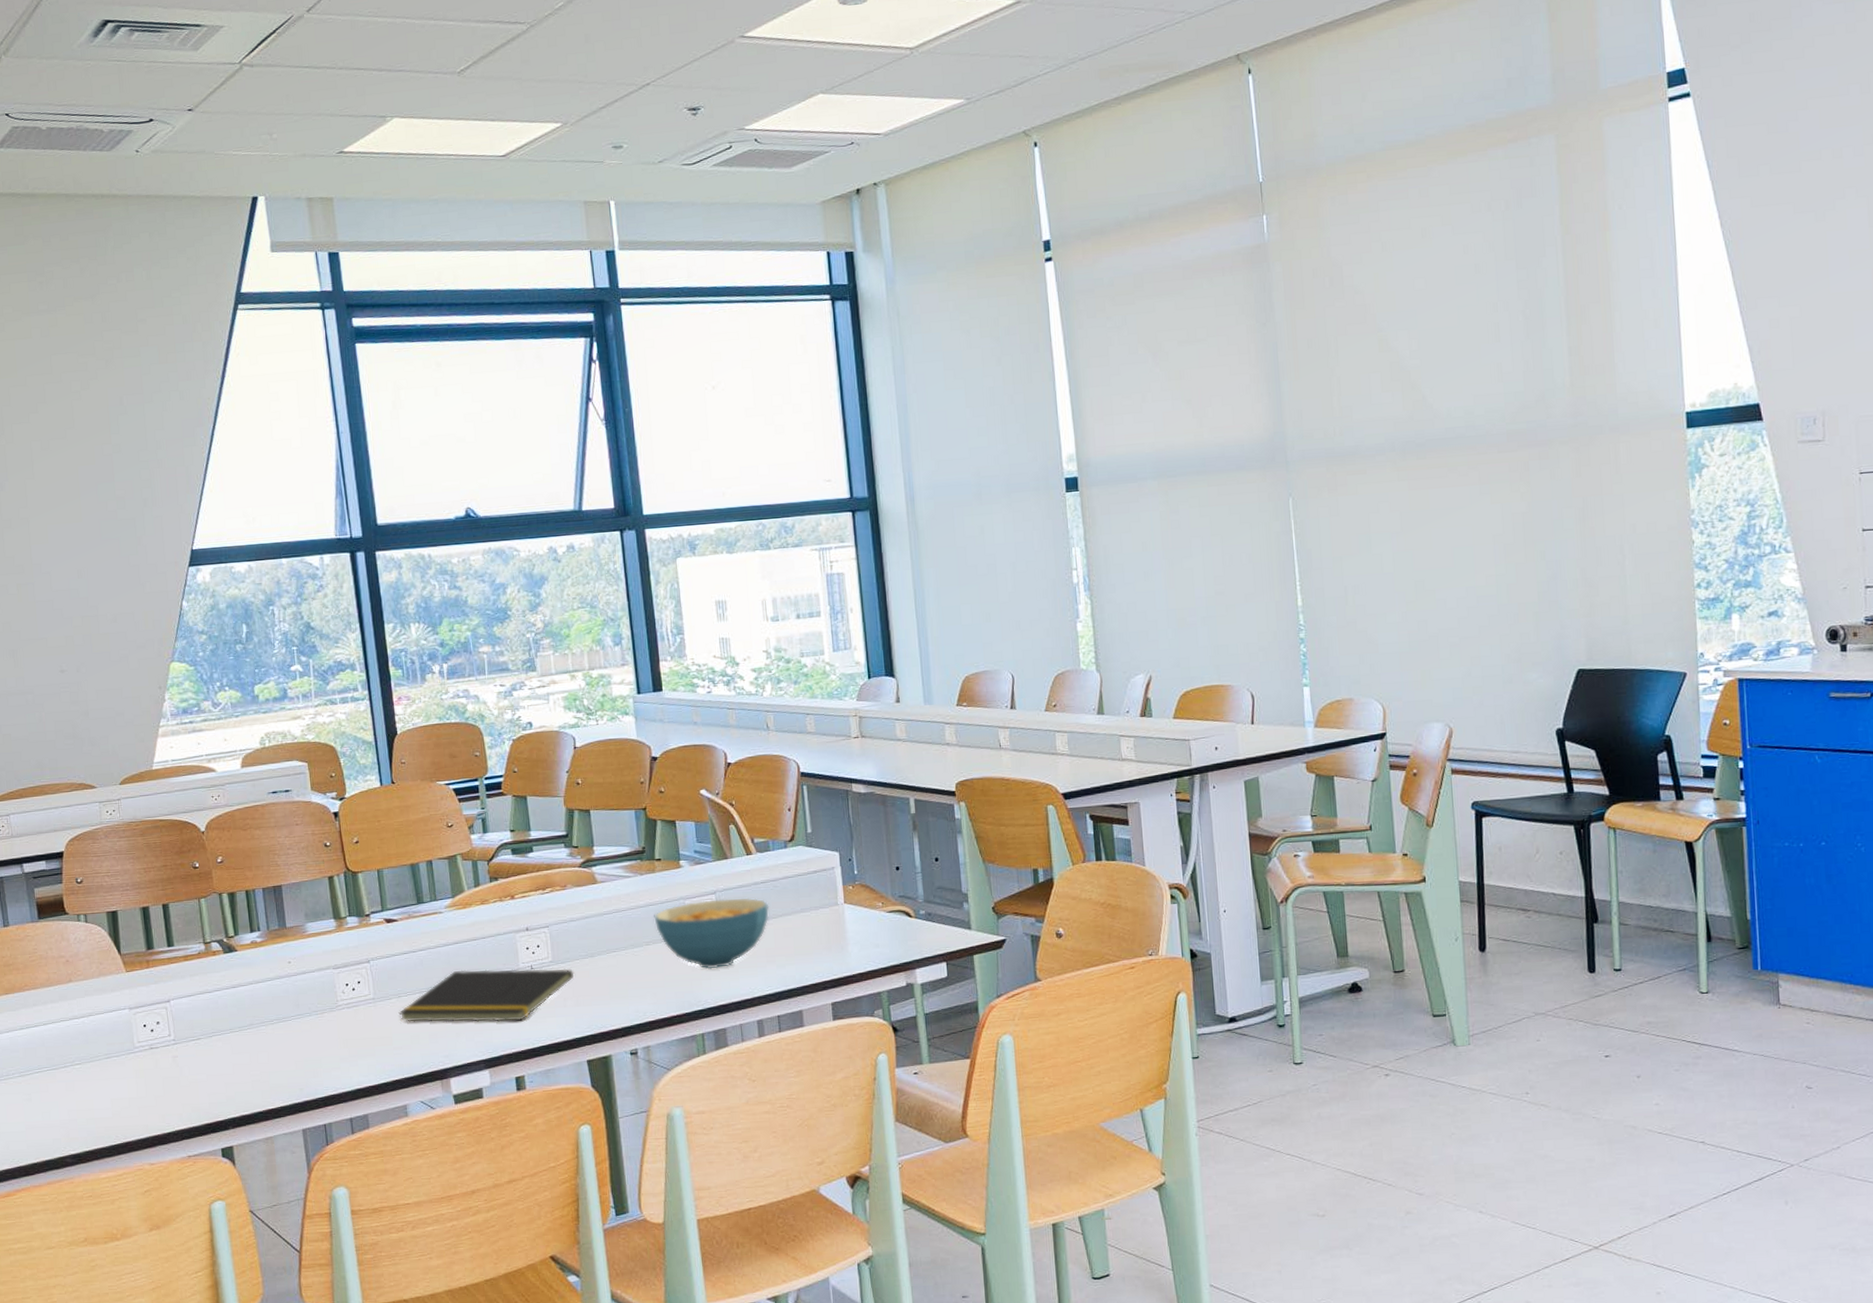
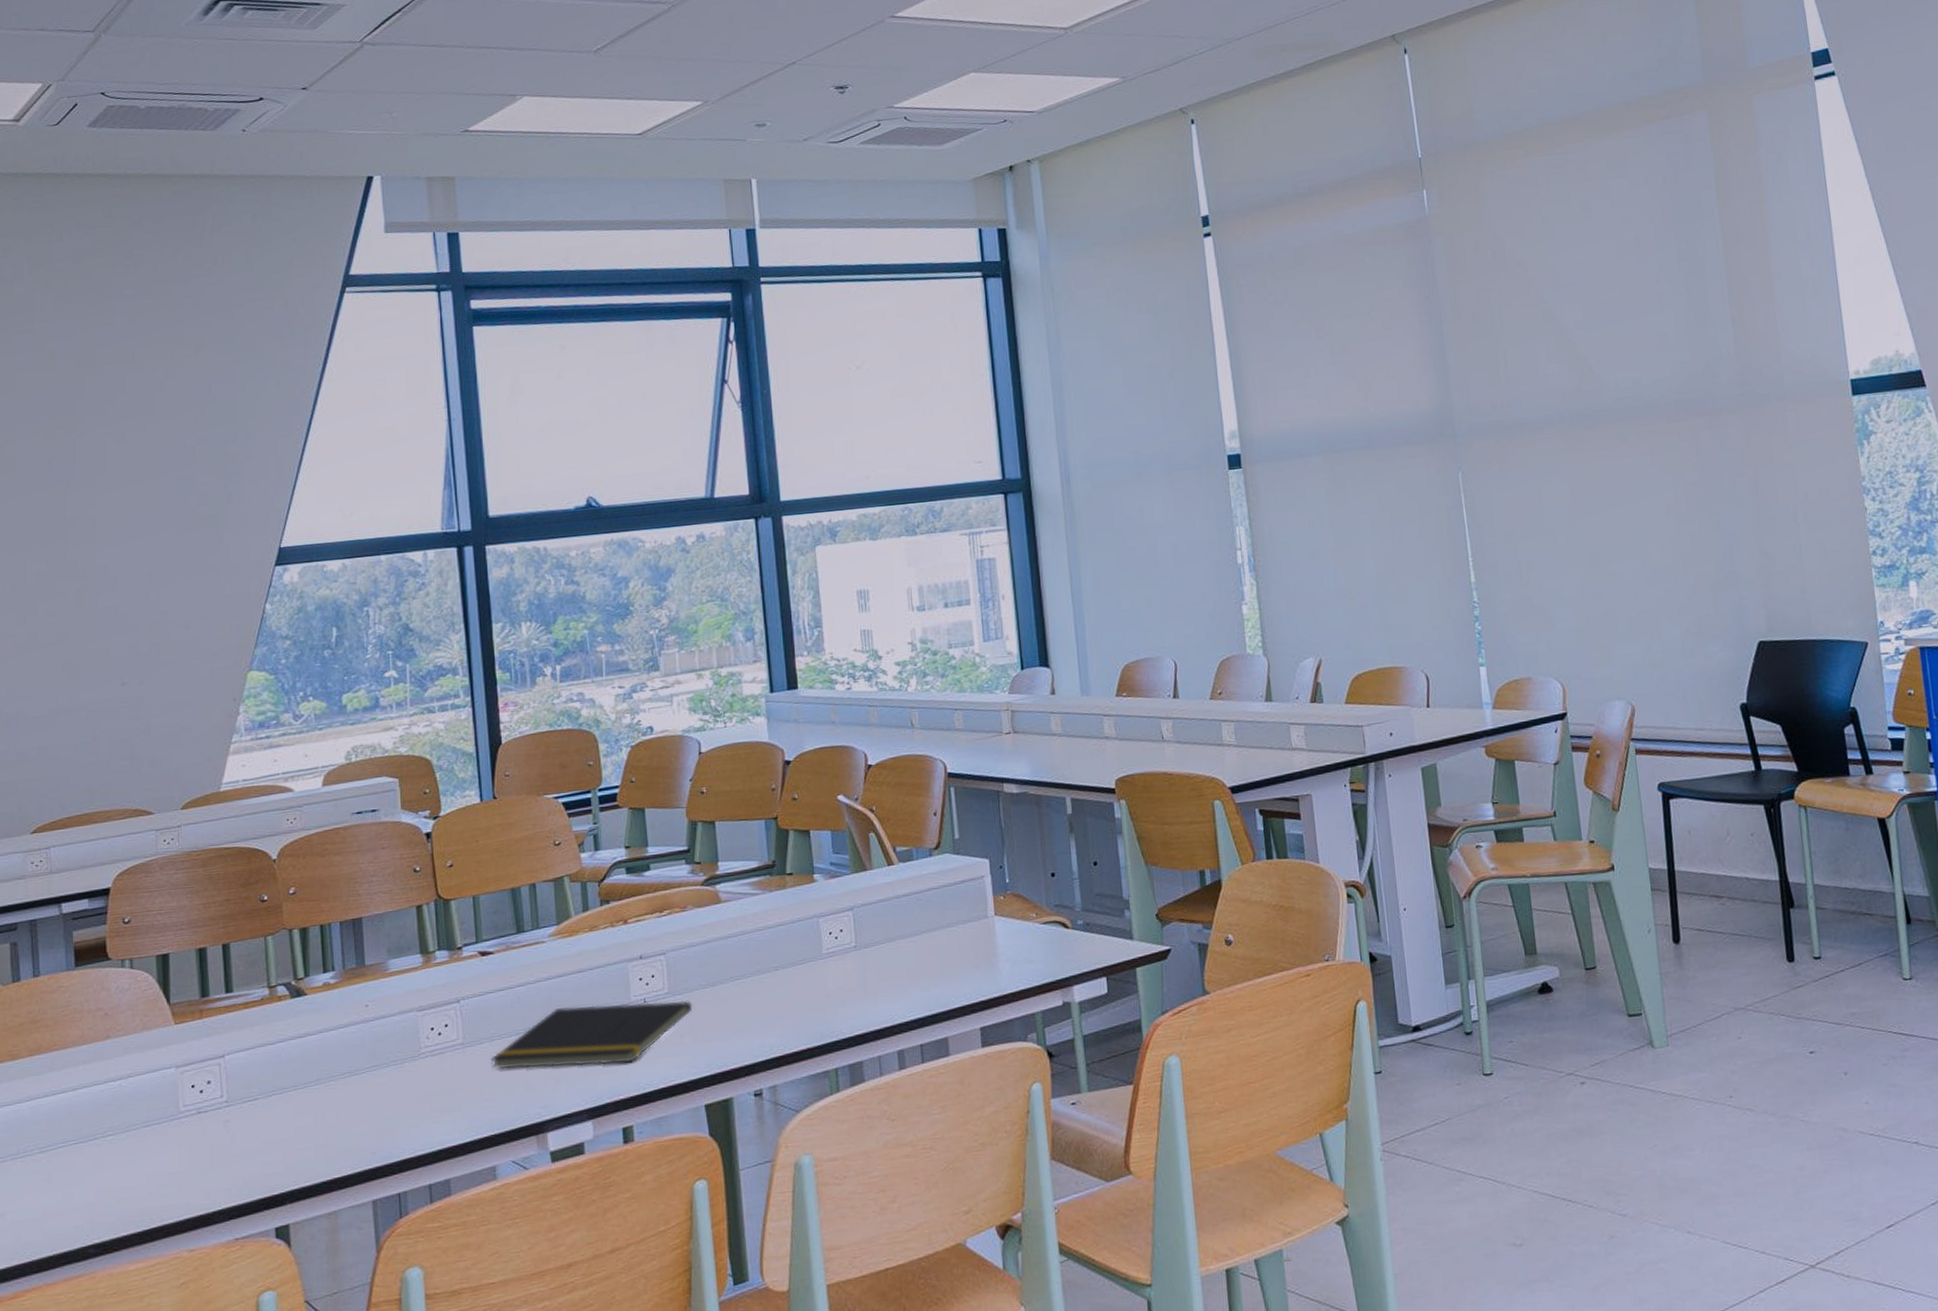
cereal bowl: present [654,897,770,969] -> none [784,913,912,995]

